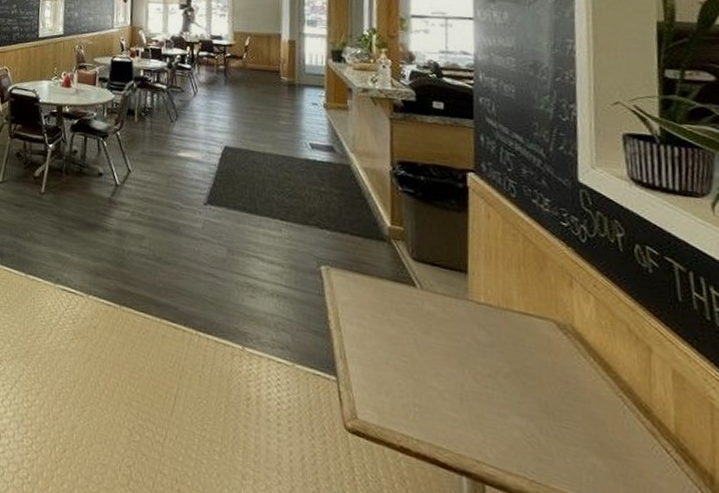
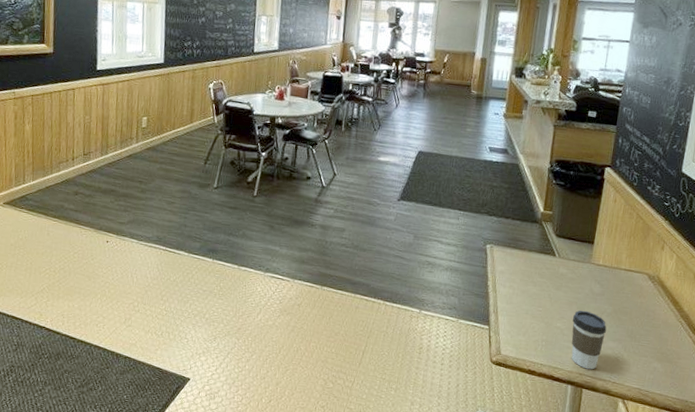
coffee cup: none [454,365,507,457] -> present [571,310,607,370]

